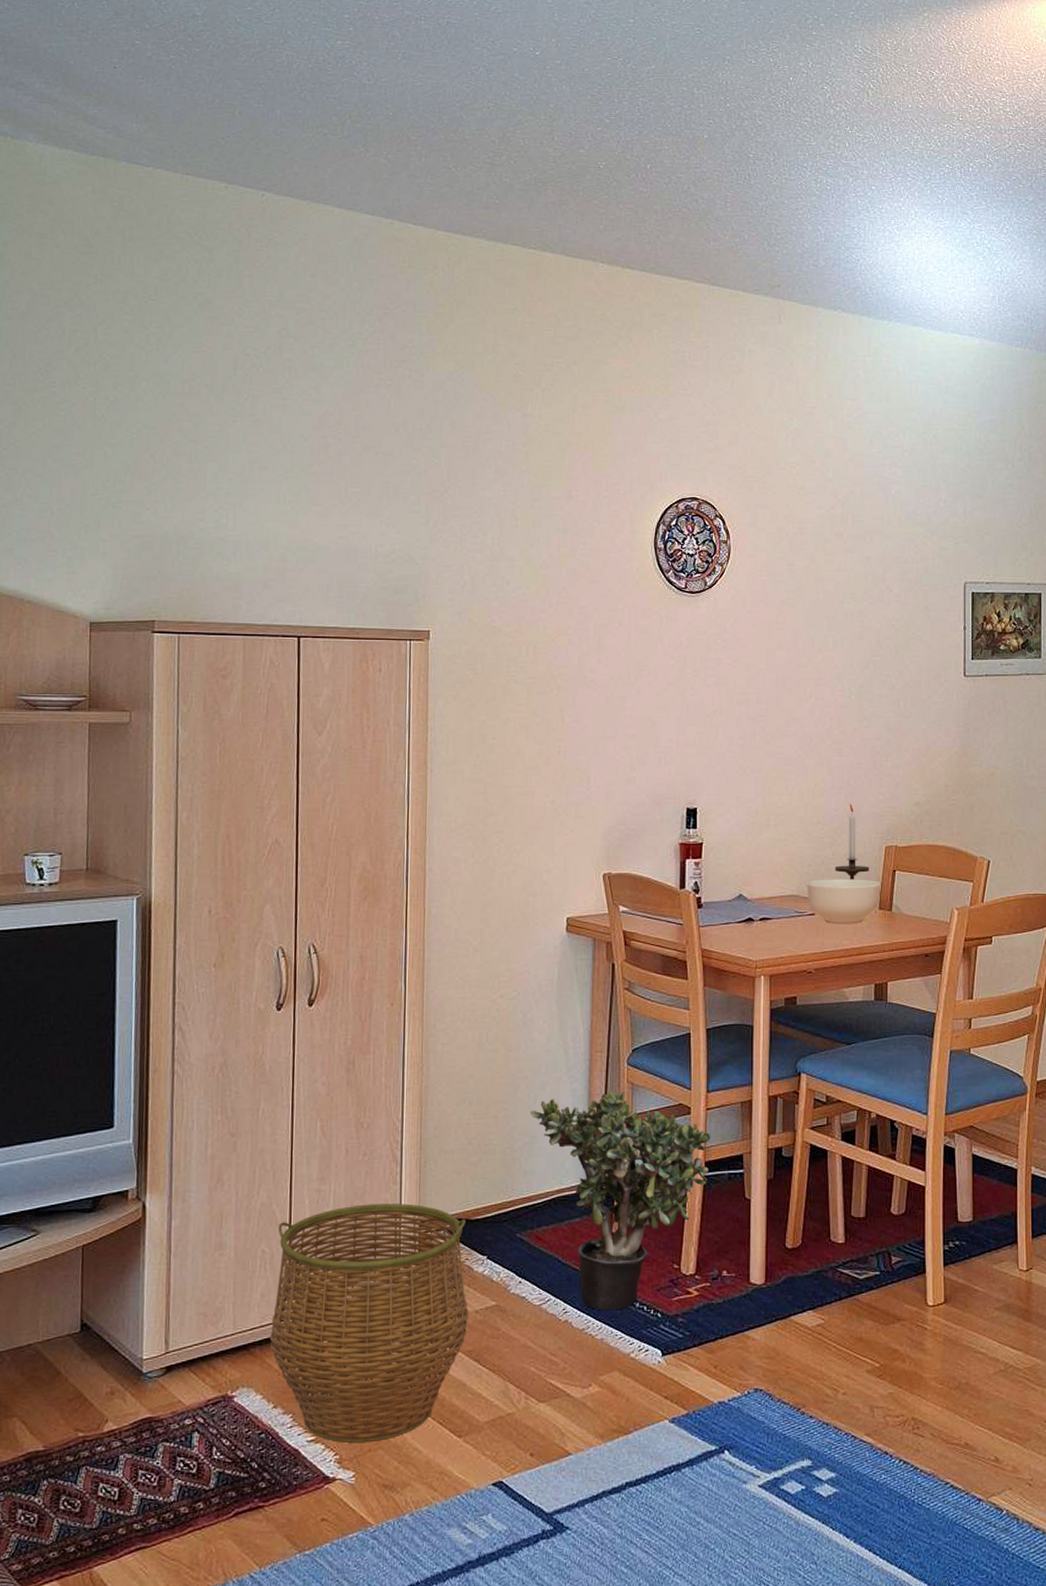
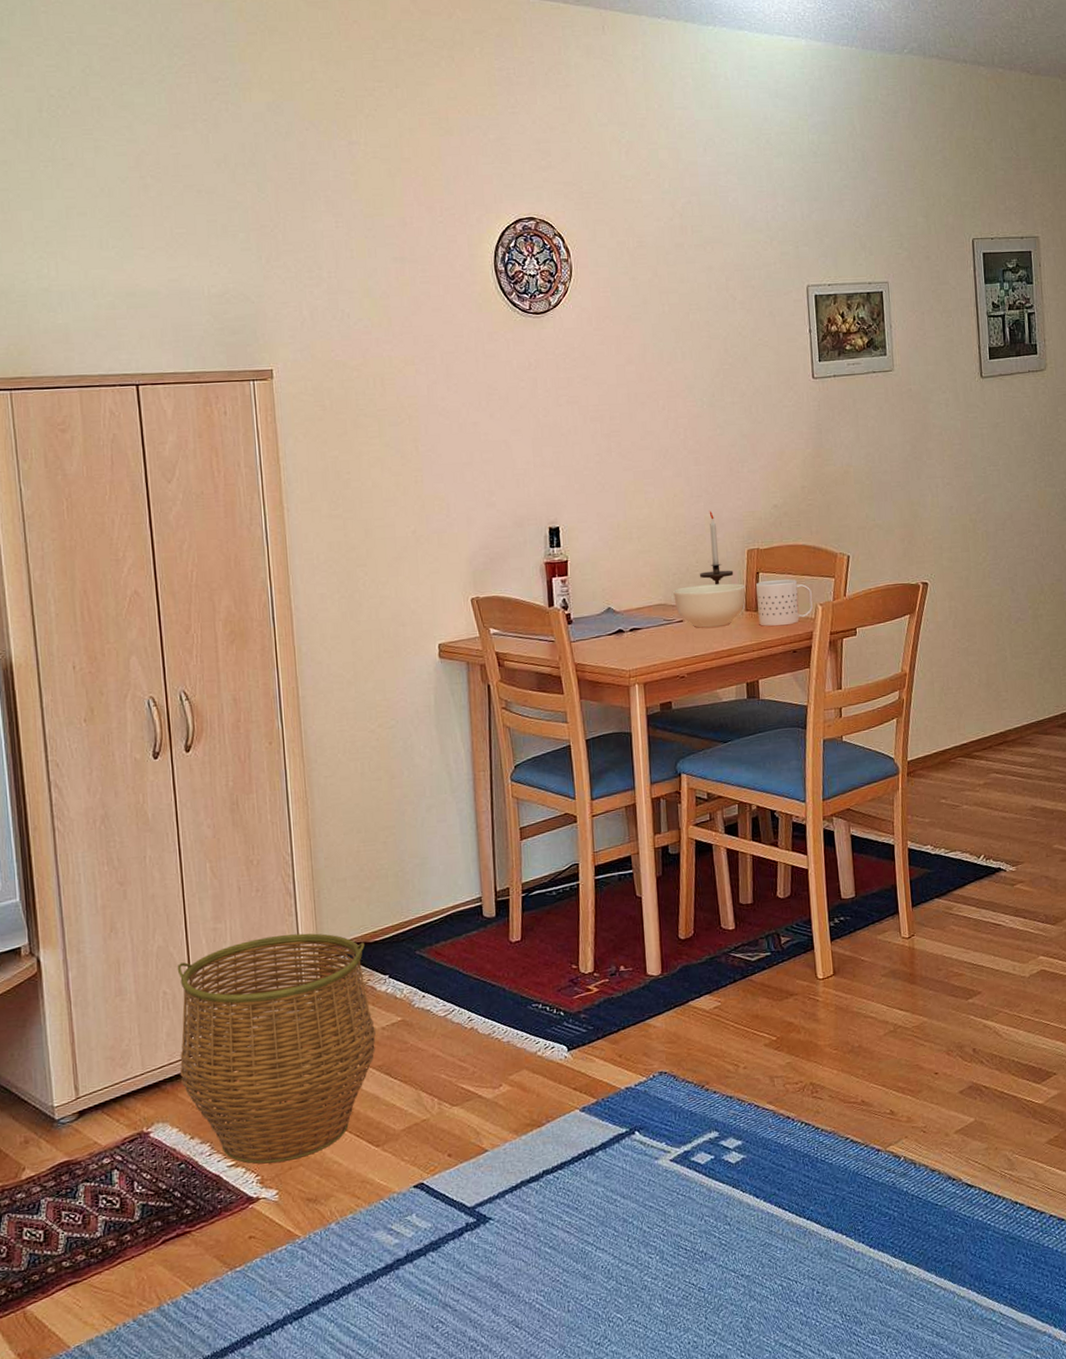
potted plant: present [531,1090,711,1311] -> none [419,807,600,1015]
mug: none [892,880,948,928] -> present [756,579,813,627]

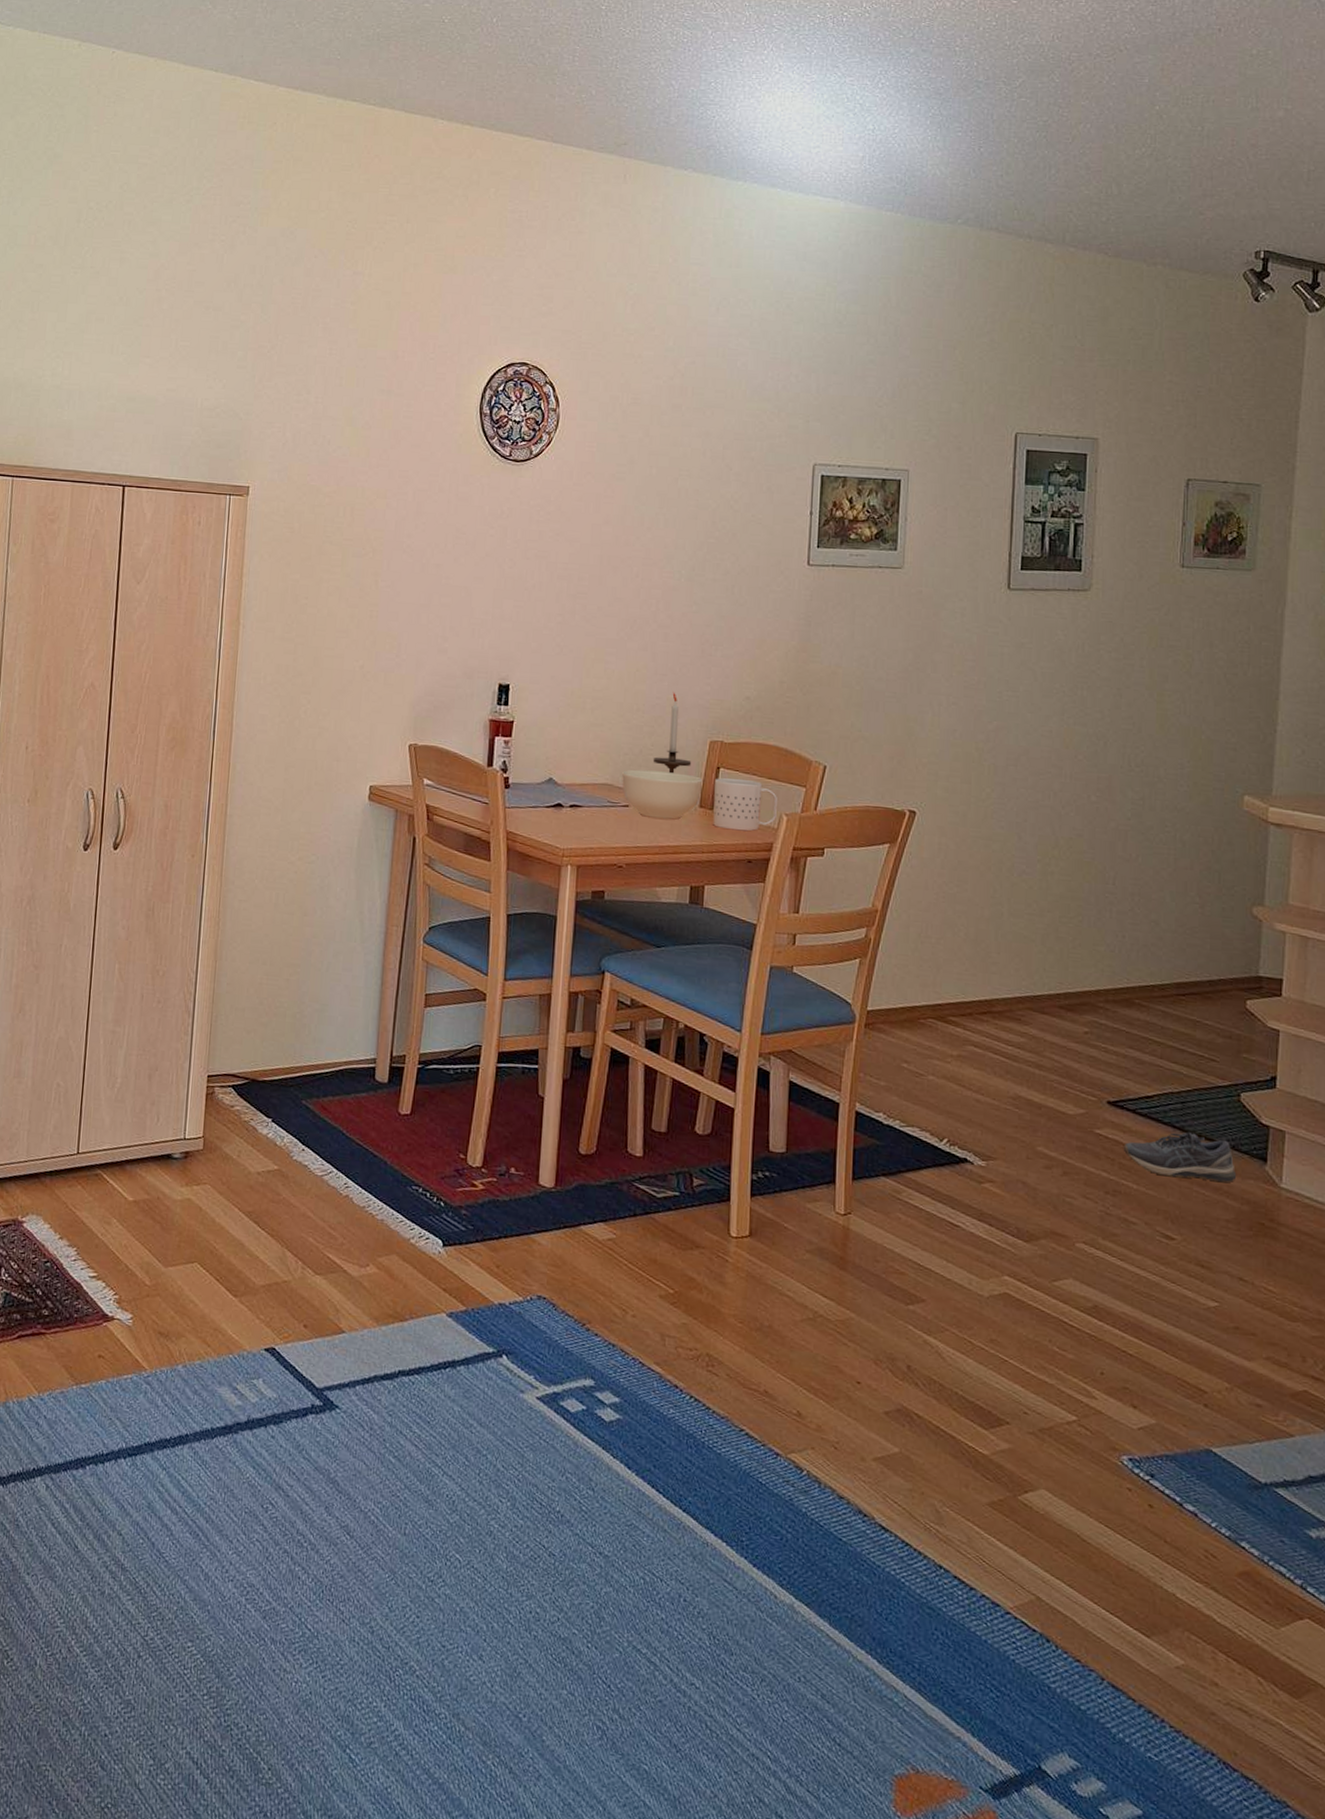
basket: present [177,933,377,1164] -> none [59,1051,254,1288]

